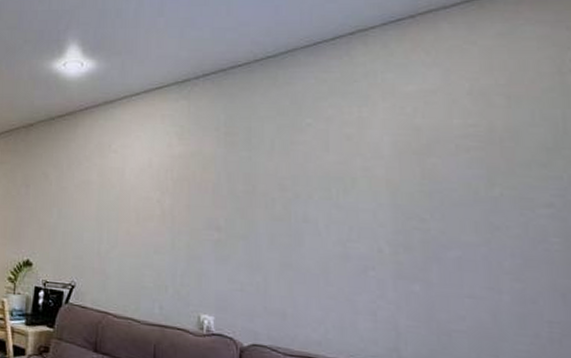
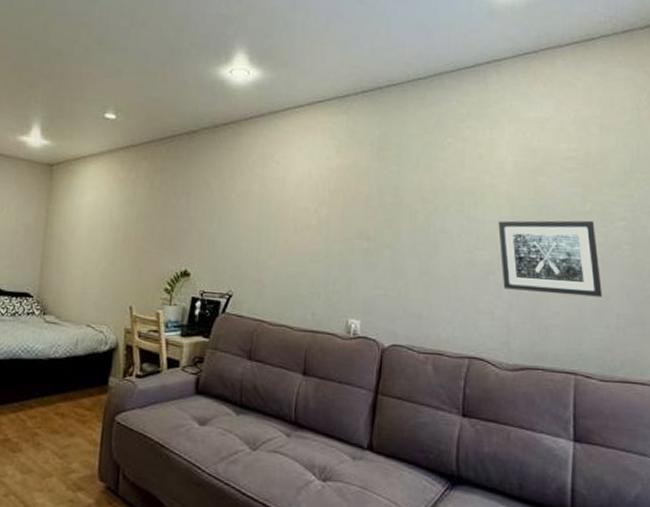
wall art: none [376,207,525,300] -> present [498,220,602,297]

